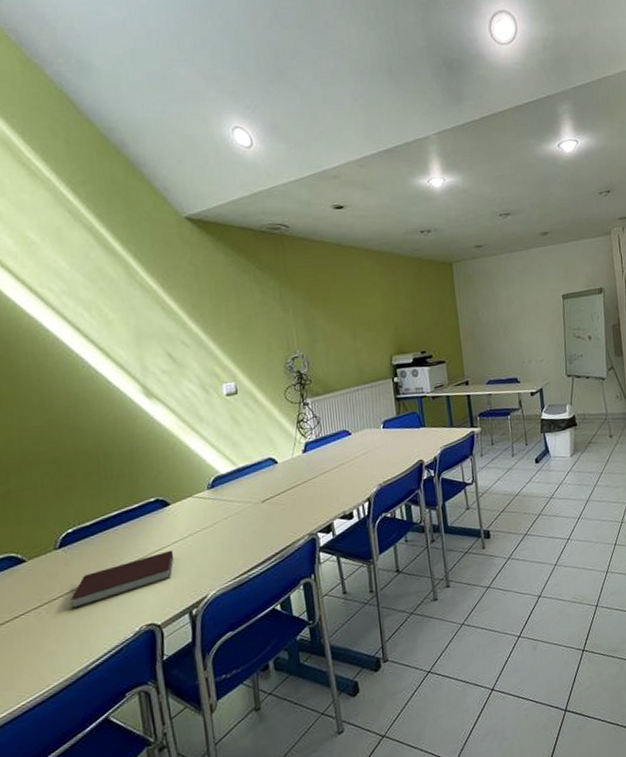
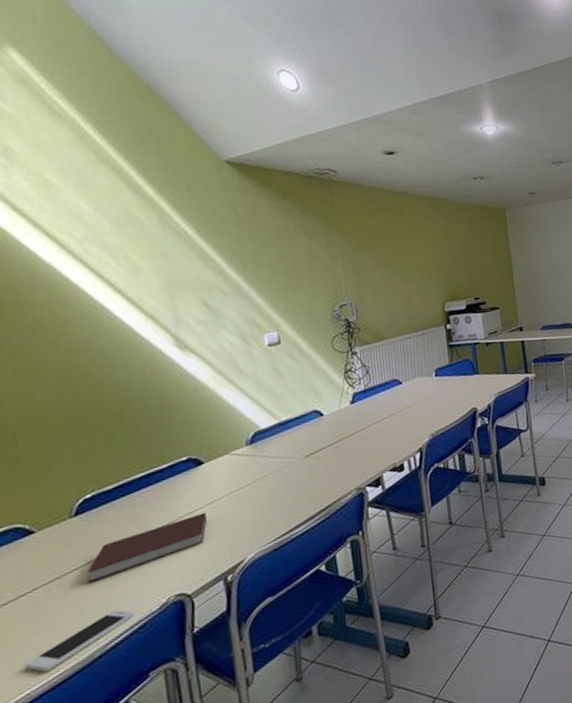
smartphone: none [19,635,112,687] -> present [23,609,134,673]

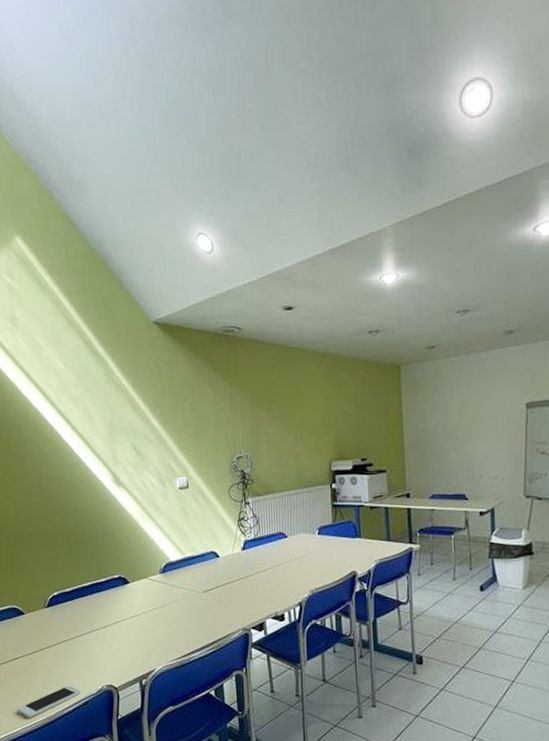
notebook: present [87,512,208,583] -> none [53,623,131,660]

